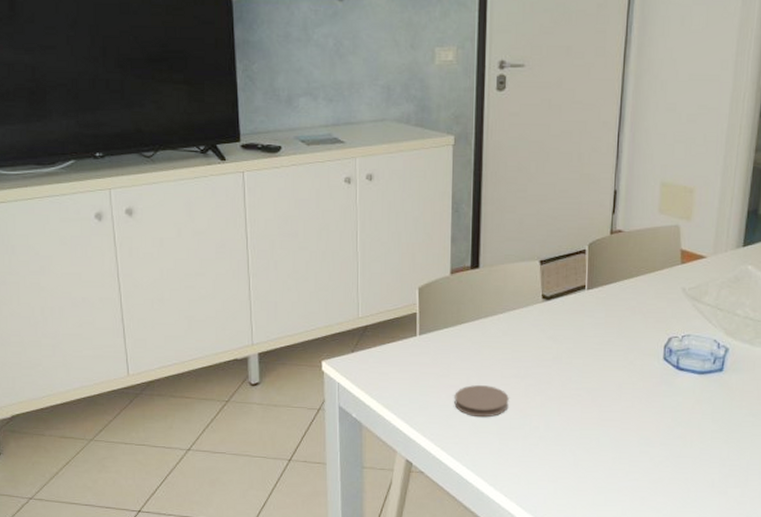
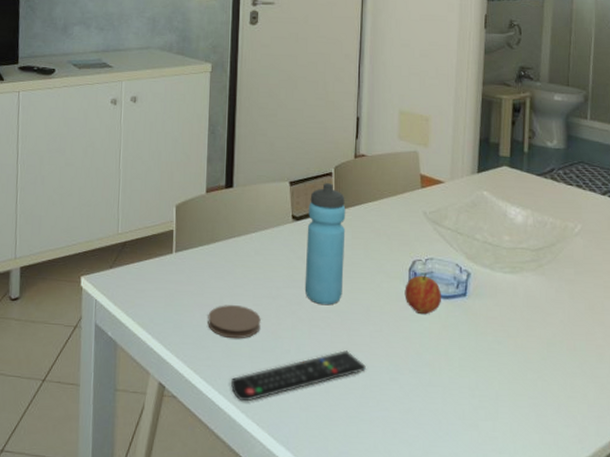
remote control: none [478,426,617,476] -> present [230,350,367,402]
water bottle: none [554,261,600,384] -> present [304,183,346,306]
fruit: none [658,349,698,390] -> present [404,273,442,315]

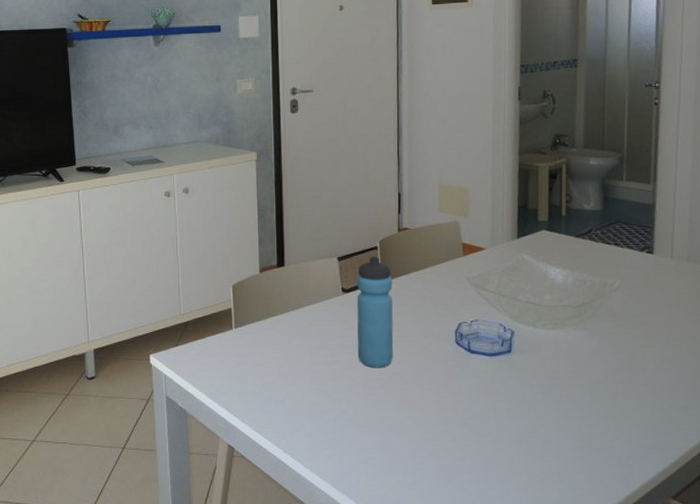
coaster: present [208,305,261,339] -> none [269,373,318,403]
remote control: present [230,350,367,402] -> none [293,408,420,458]
fruit: present [404,273,442,315] -> none [452,333,488,372]

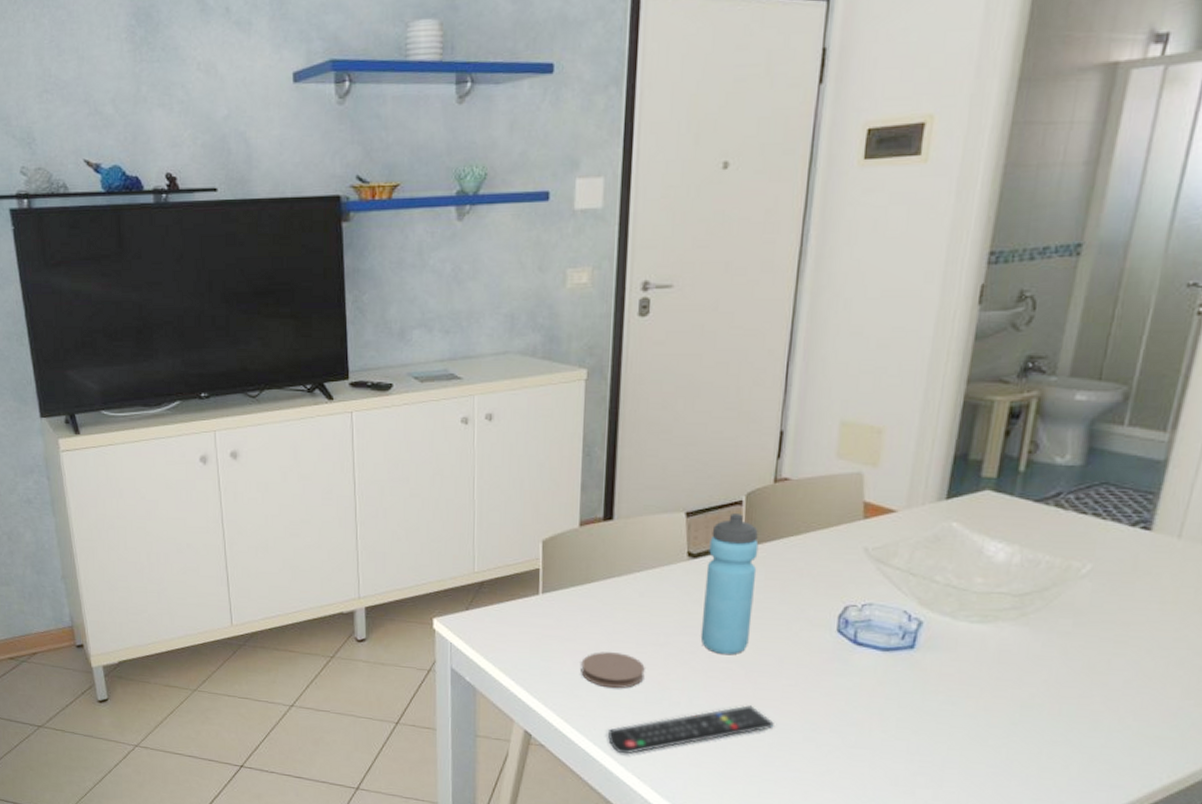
coaster: none [269,373,318,403] -> present [581,652,645,689]
remote control: none [293,408,420,458] -> present [607,705,775,755]

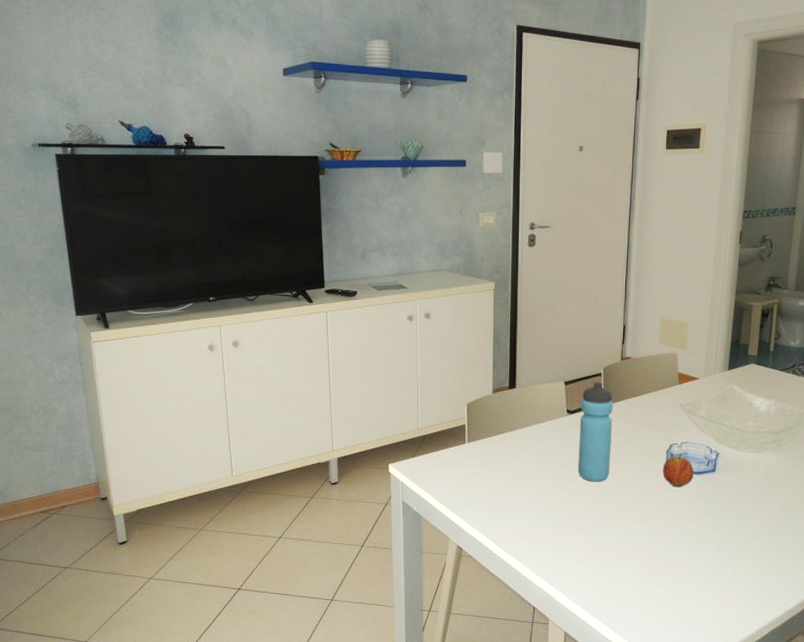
coaster: present [581,652,645,689] -> none [496,484,541,511]
remote control: present [607,705,775,755] -> none [516,517,630,559]
fruit: none [830,620,881,669] -> present [662,454,695,488]

